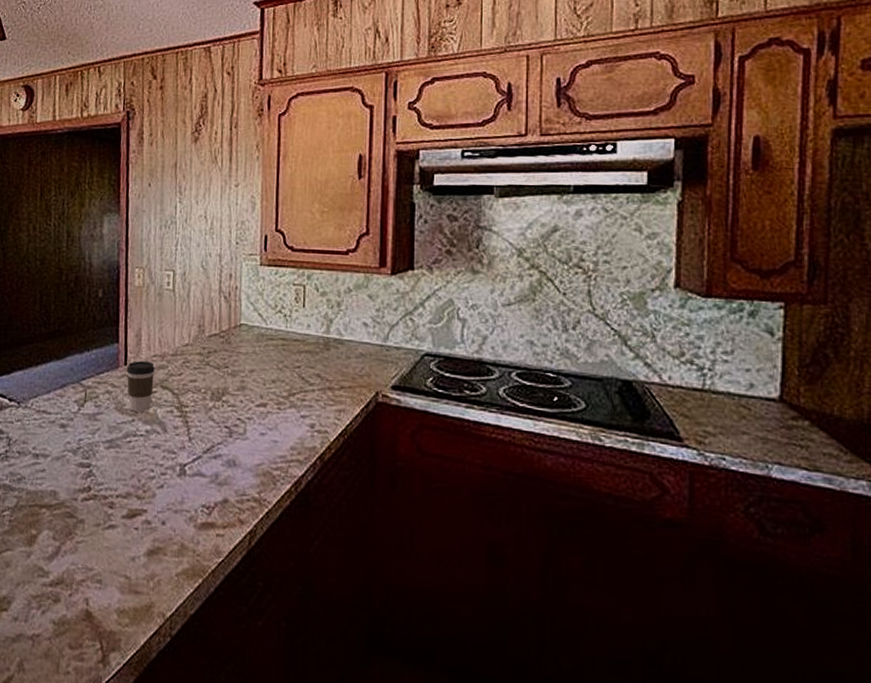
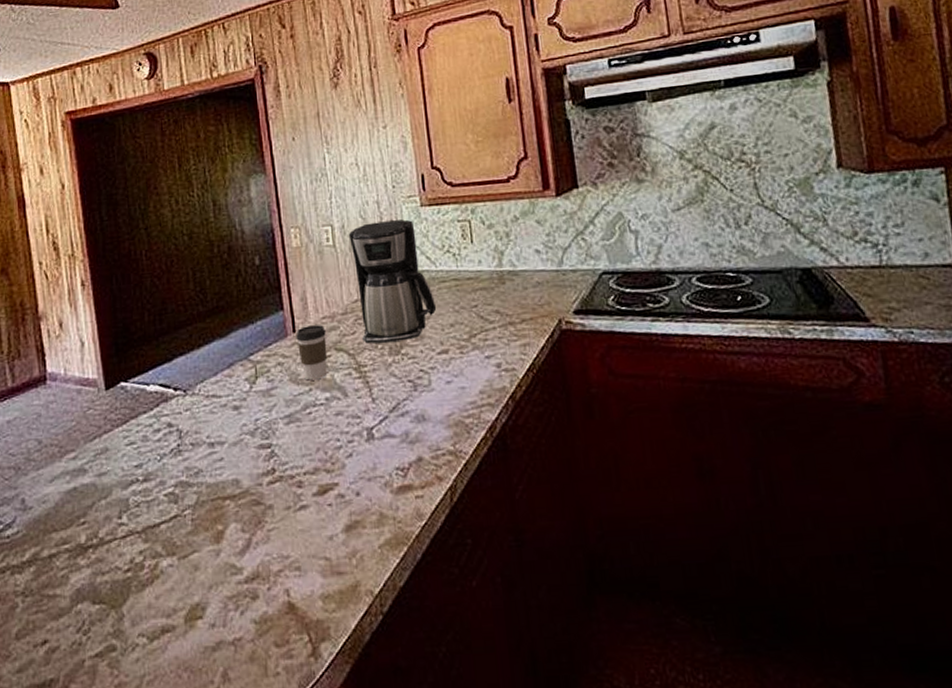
coffee maker: none [188,274,262,389] -> present [349,219,437,344]

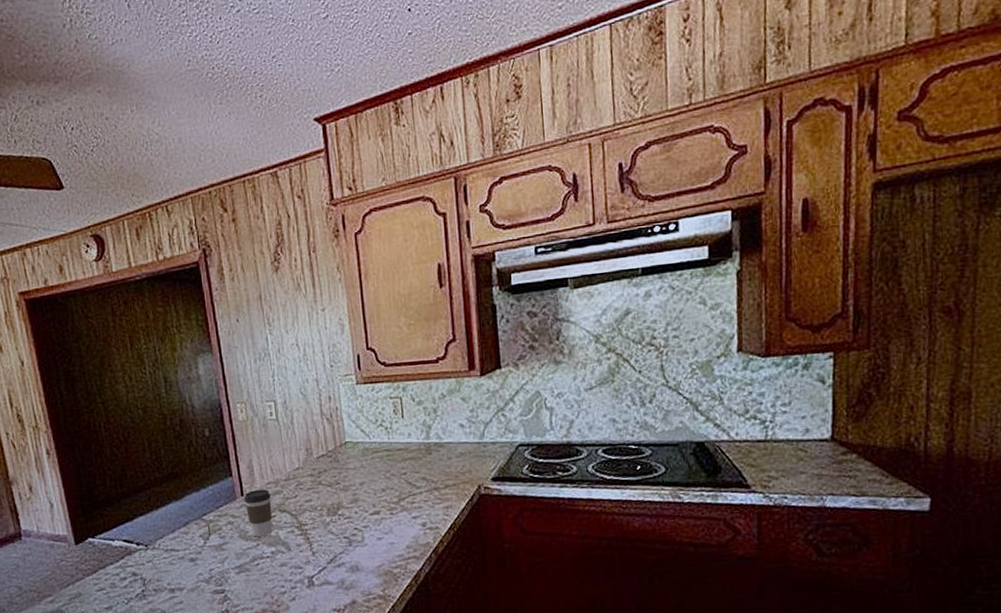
coffee maker: present [349,219,437,344] -> none [291,396,370,506]

